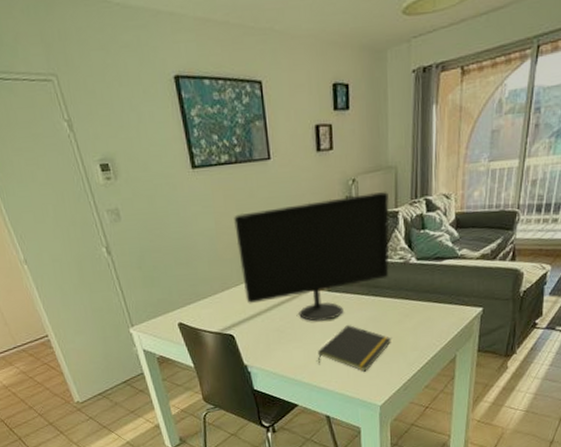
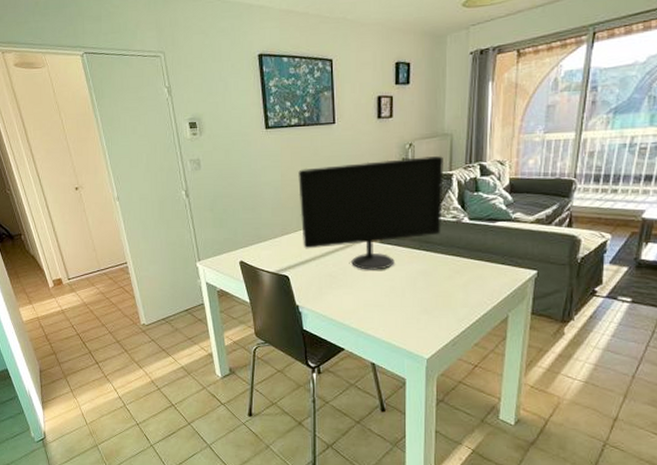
notepad: present [317,325,392,372] -> none [366,277,442,323]

